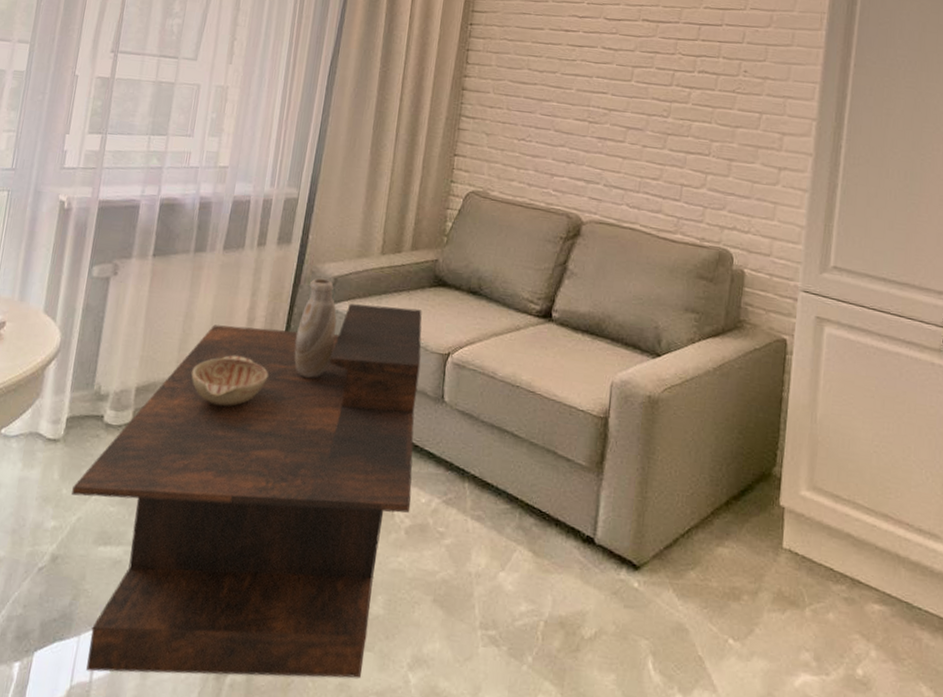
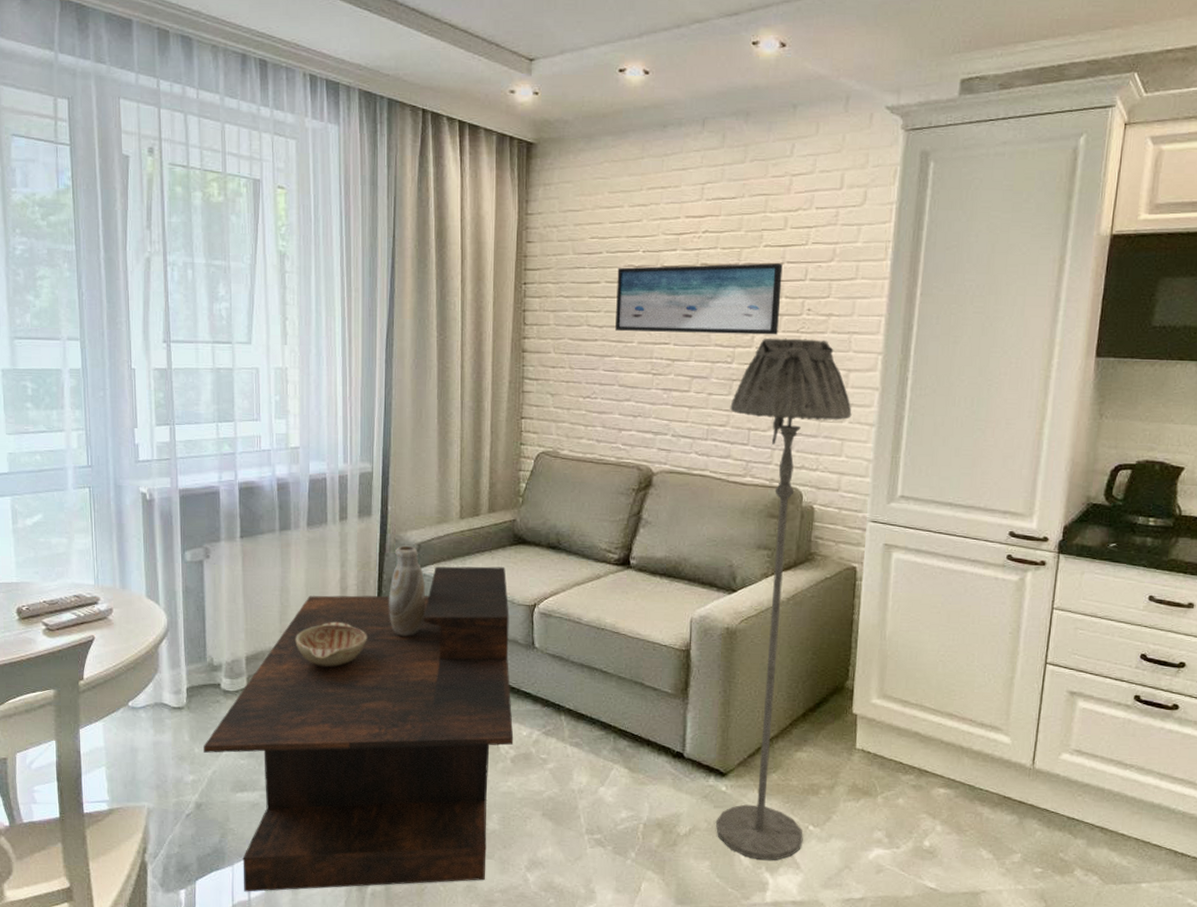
wall art: none [555,16,721,94] -> present [615,263,783,335]
floor lamp: none [625,95,786,680] -> present [716,337,852,860]

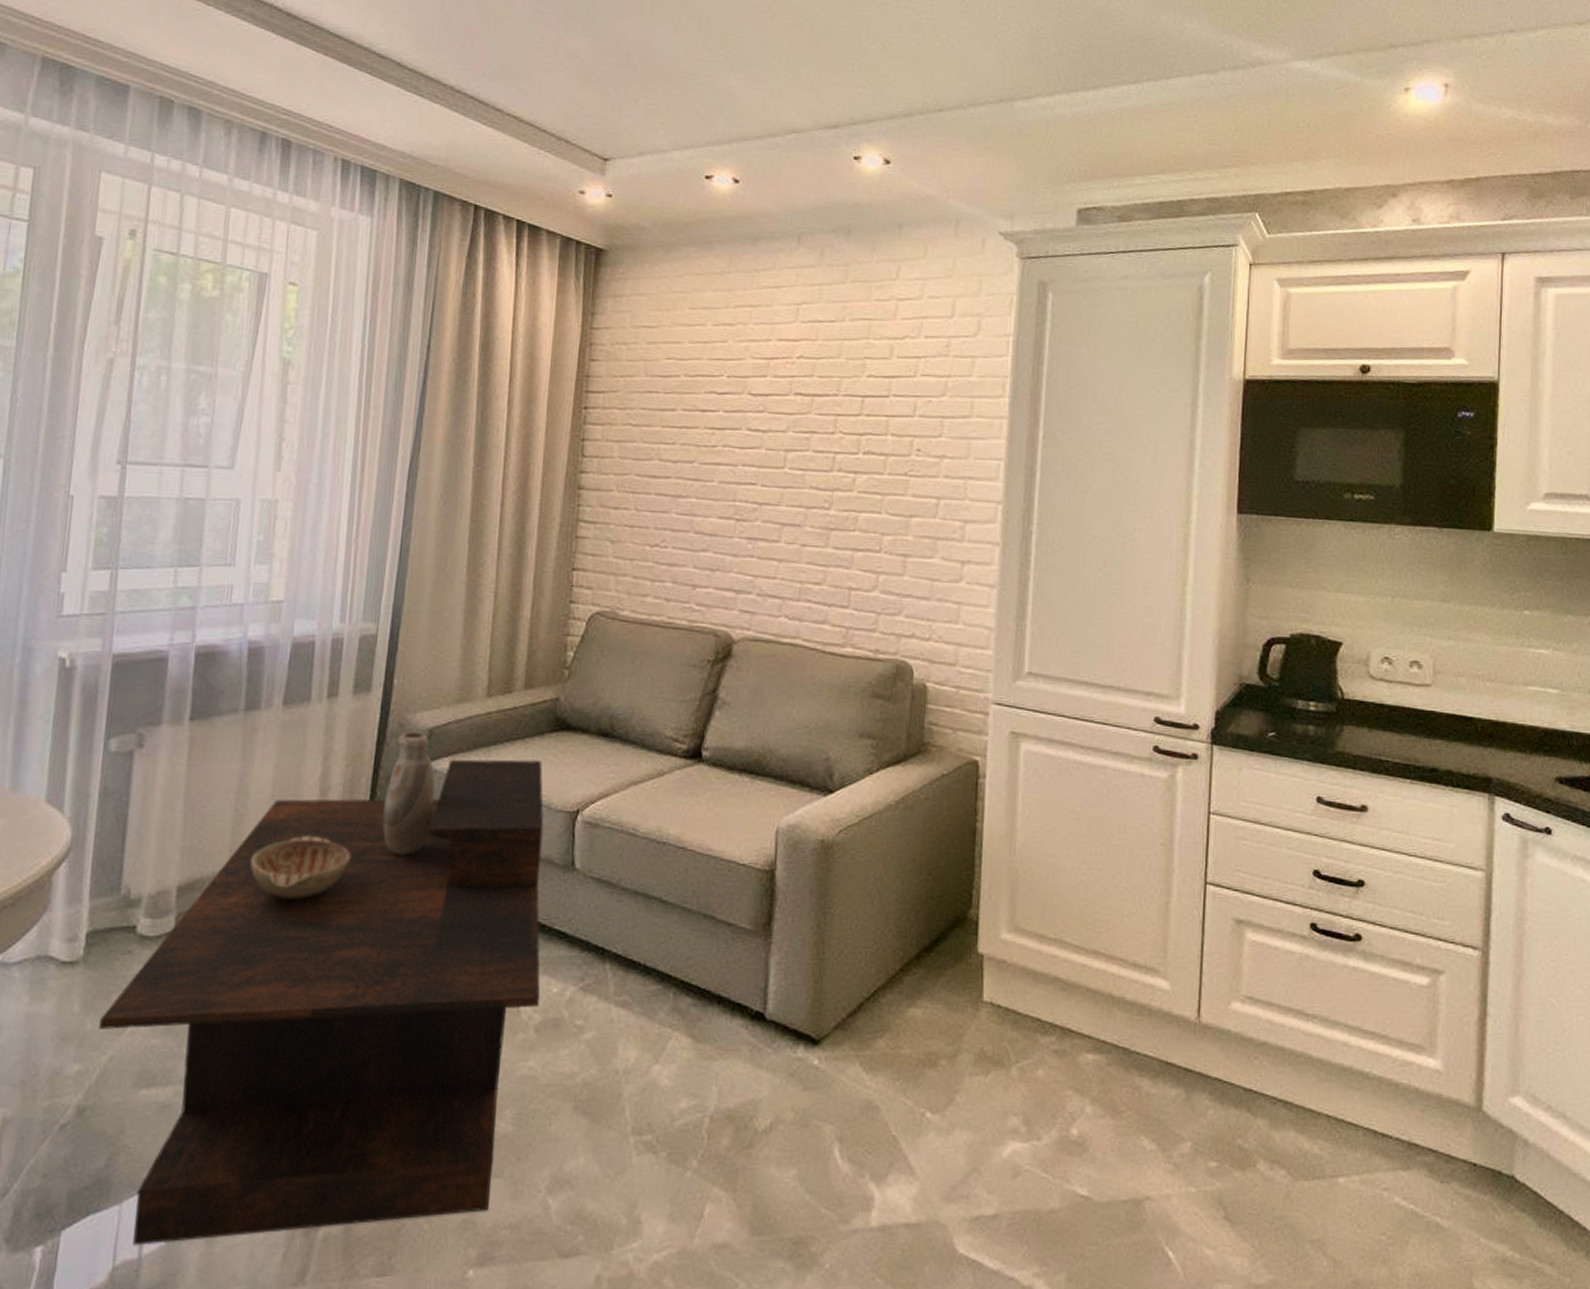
wall art: present [615,263,783,335] -> none [692,393,888,478]
floor lamp: present [716,337,852,860] -> none [806,480,970,1164]

